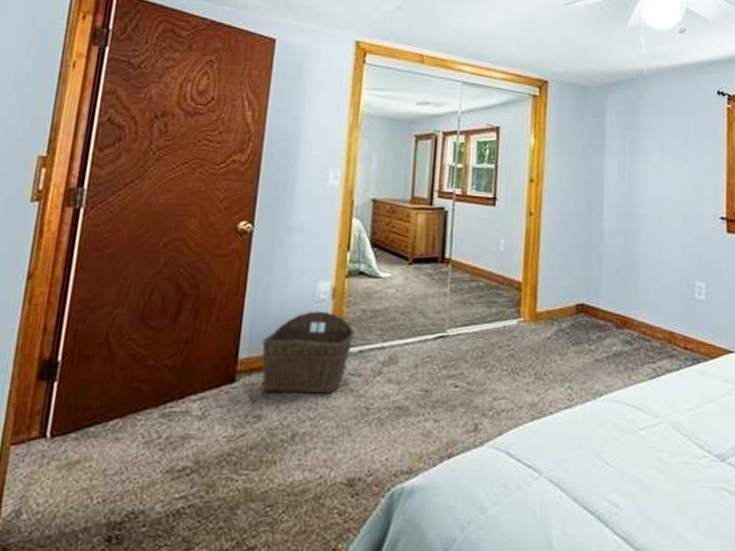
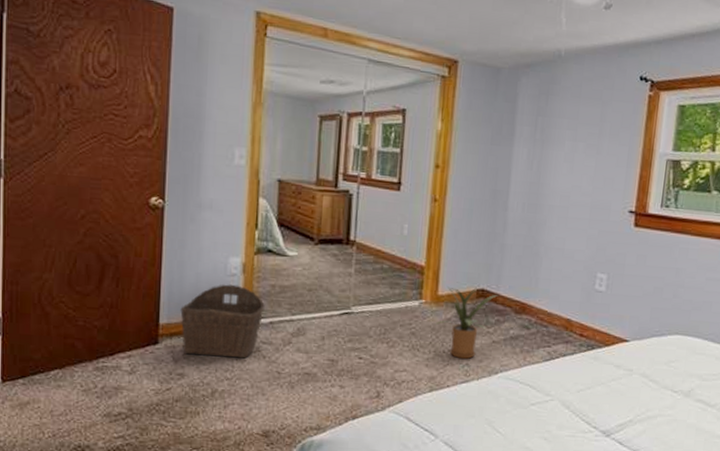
house plant: none [535,302,598,381] -> present [435,286,498,359]

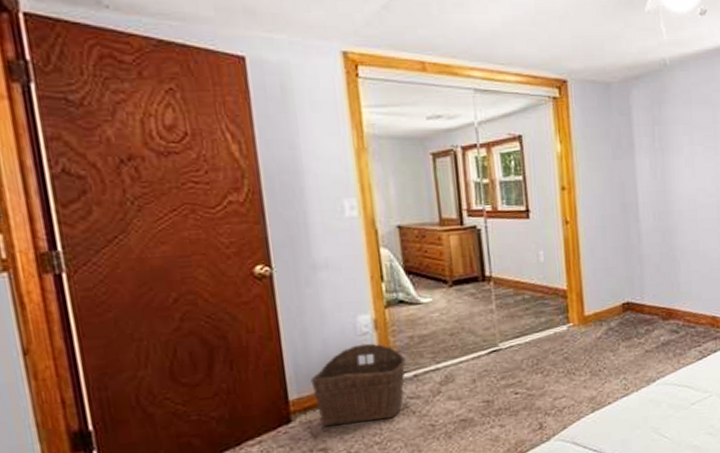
house plant: present [435,286,498,359] -> none [587,301,644,374]

